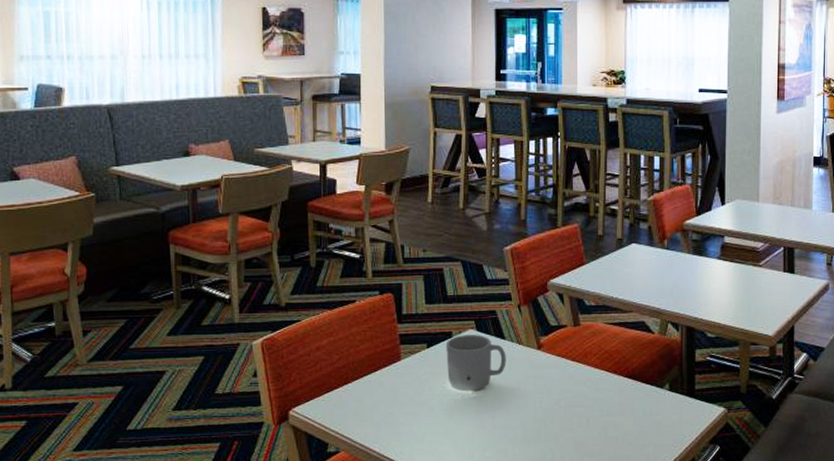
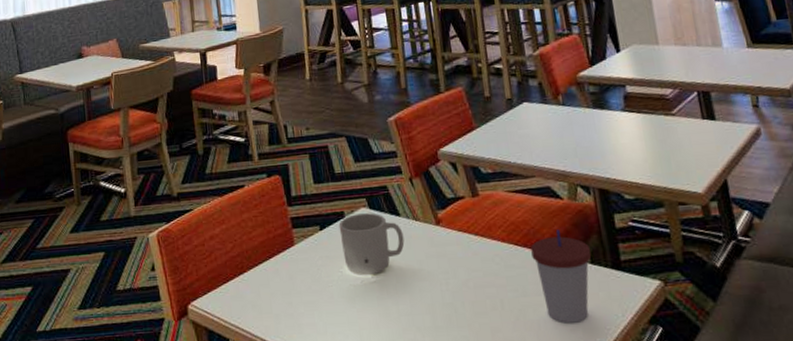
cup: none [620,360,671,440] -> present [530,230,592,324]

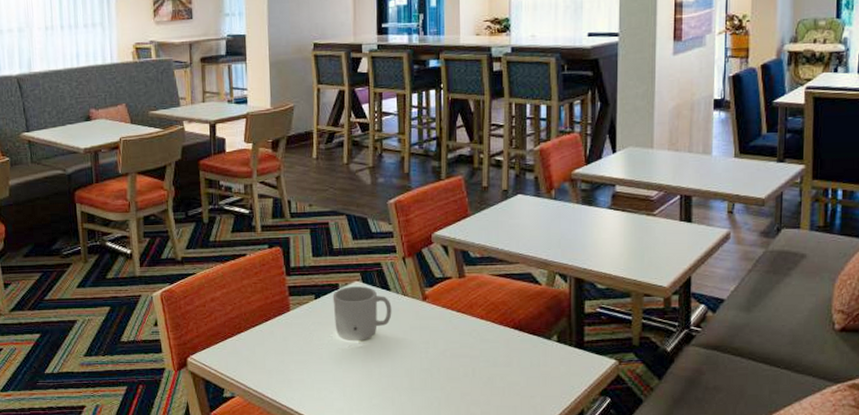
cup: present [530,230,592,324] -> none [506,311,559,391]

